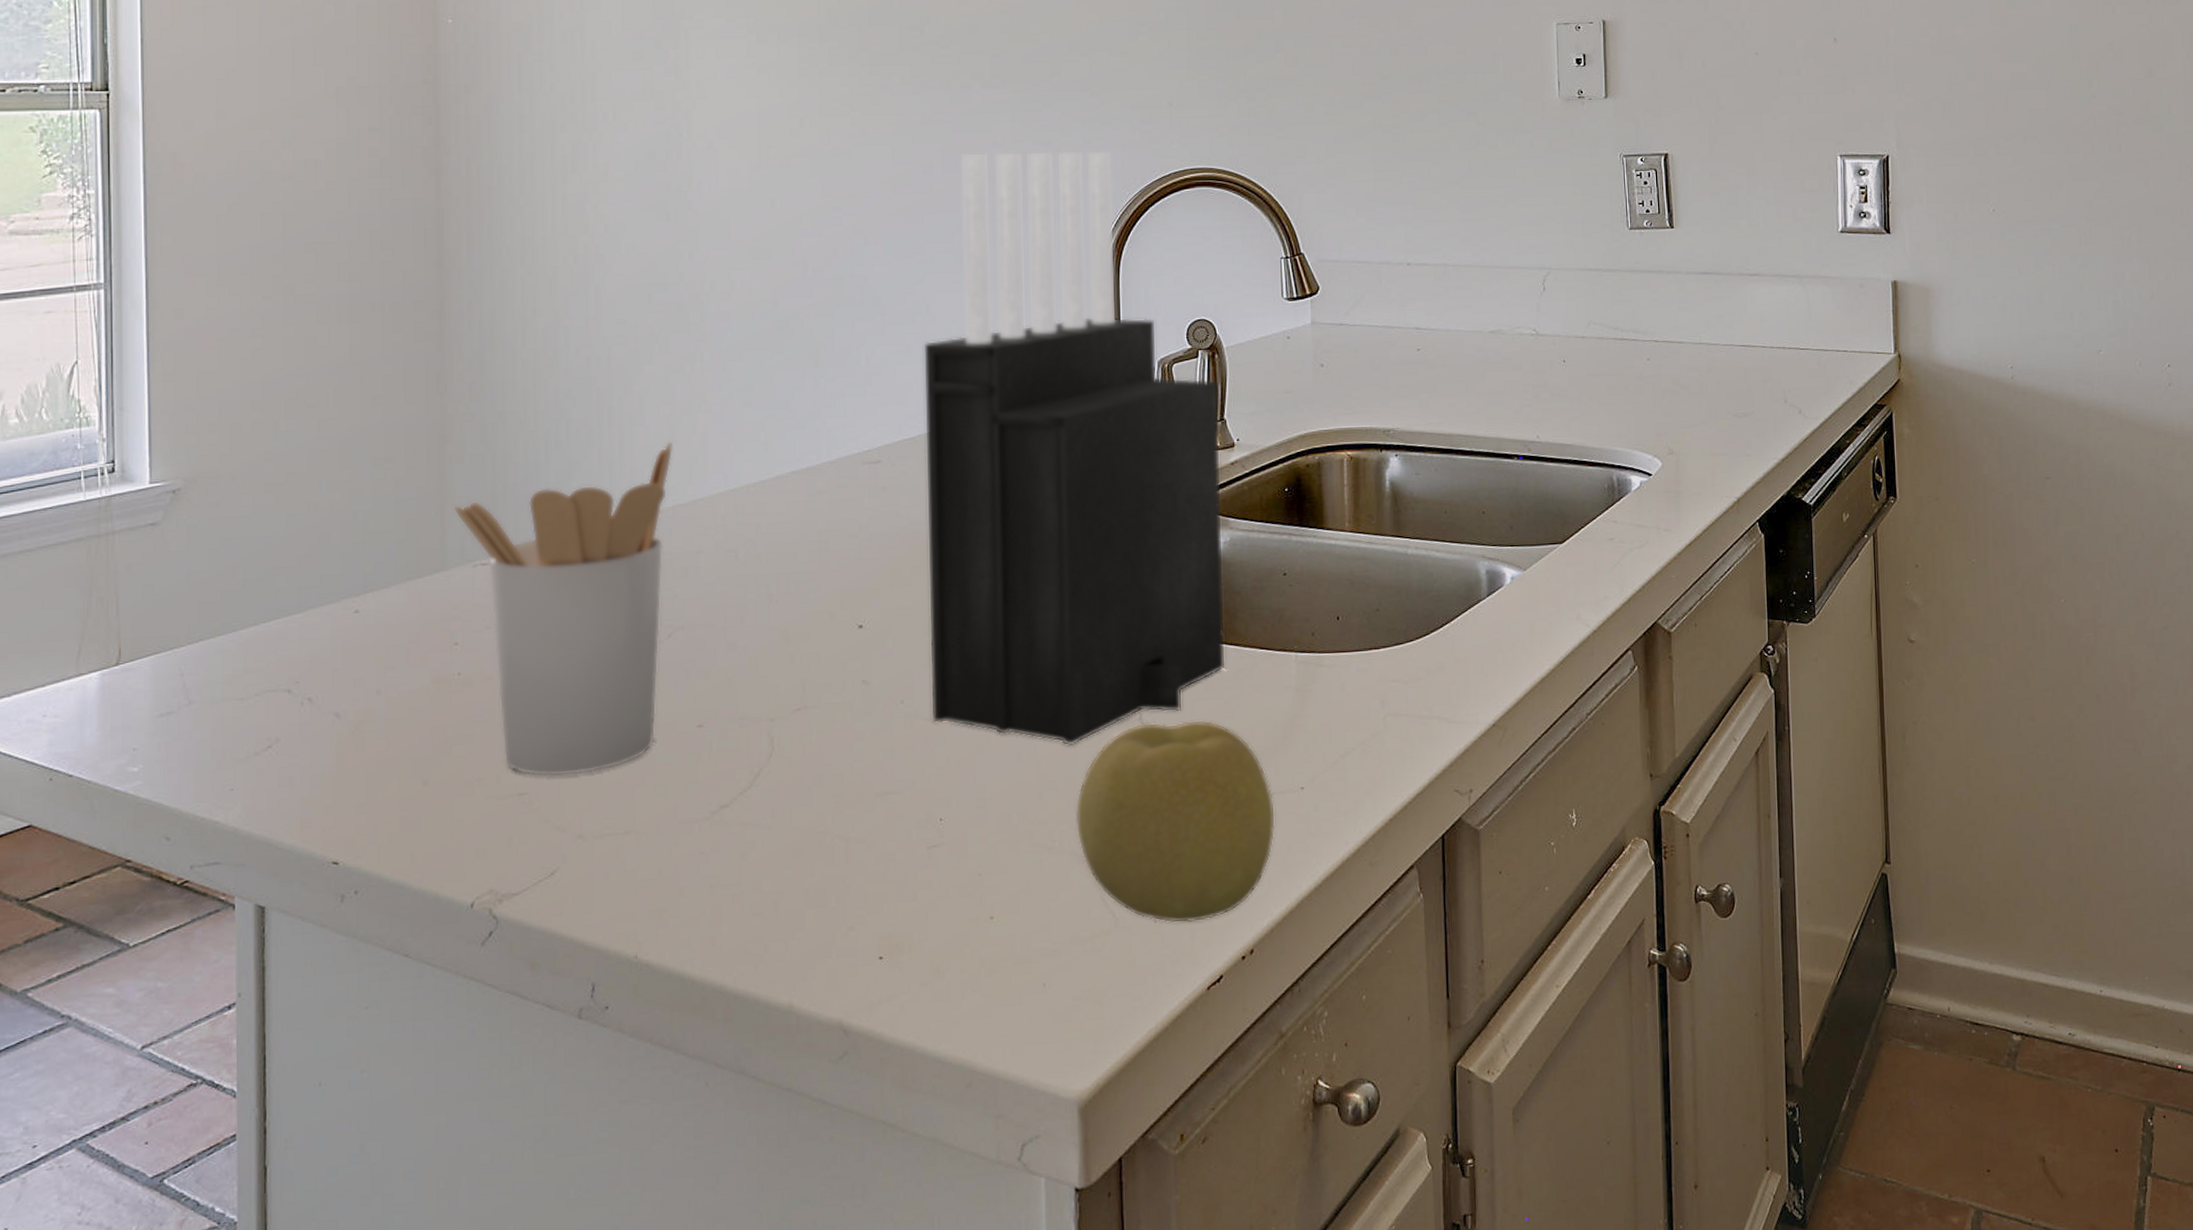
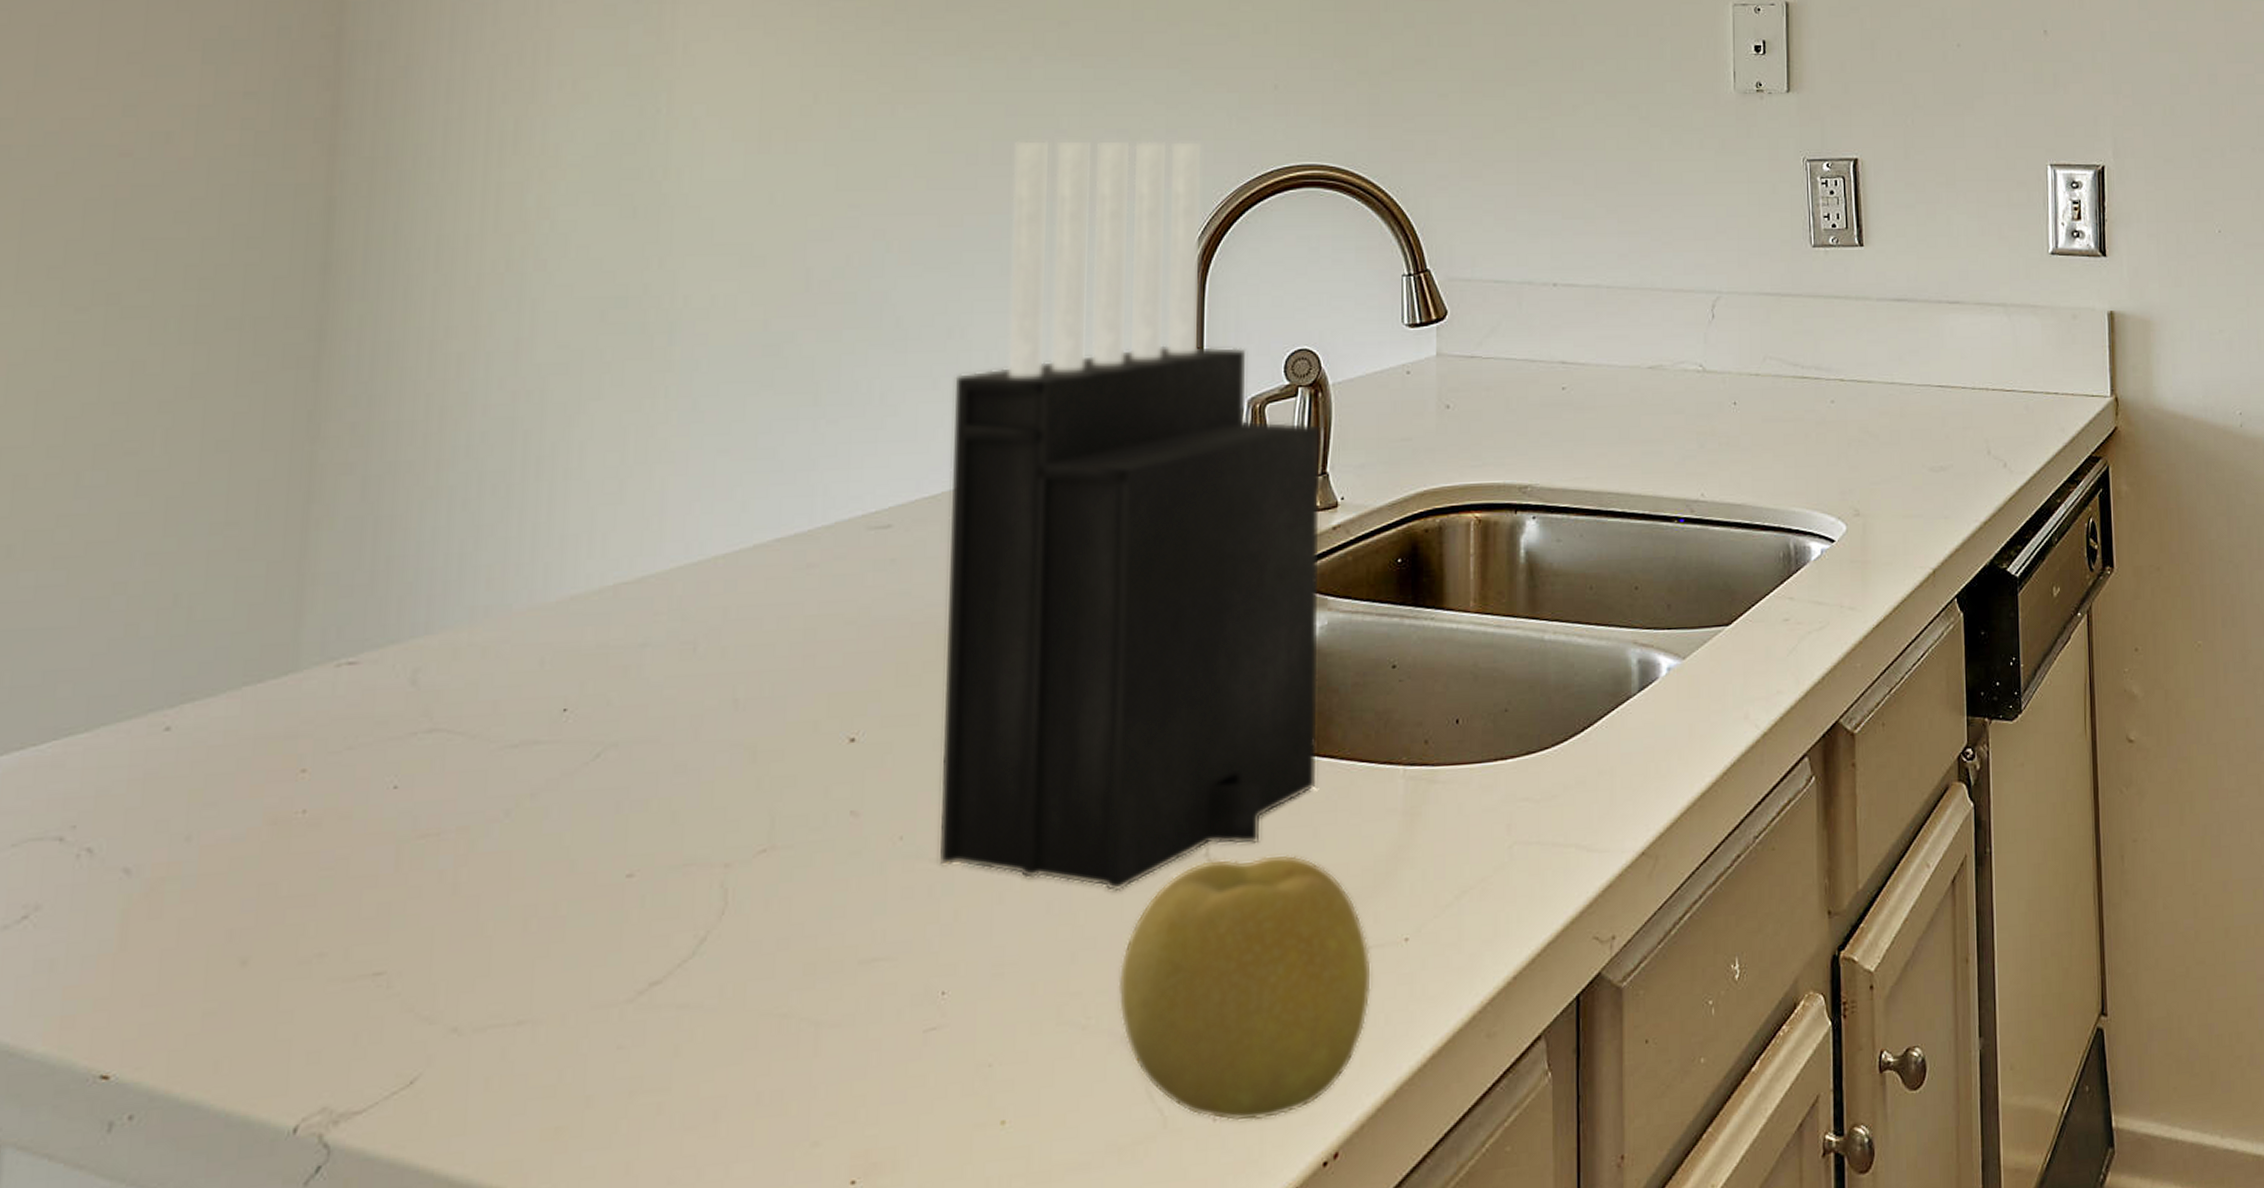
utensil holder: present [454,441,674,777] -> none [316,500,621,950]

